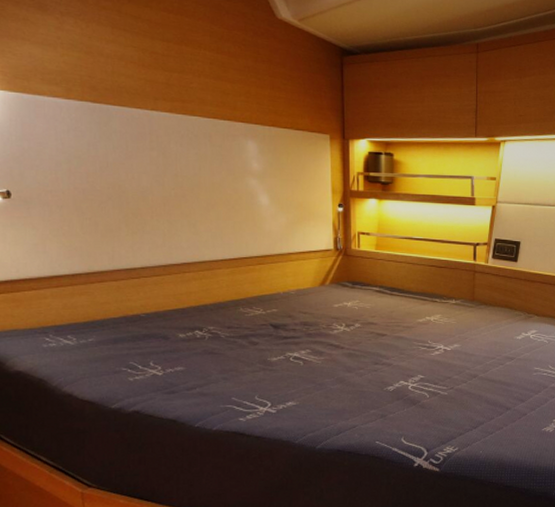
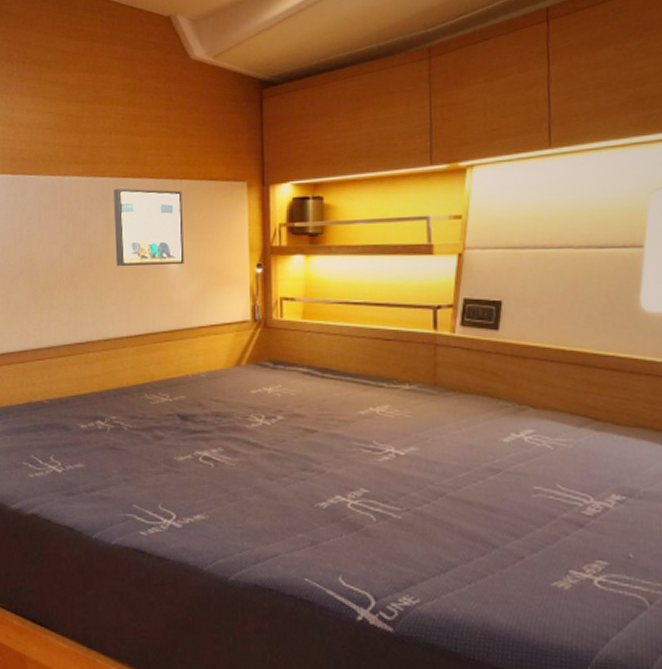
wall art: none [205,128,274,200] -> present [113,188,184,266]

